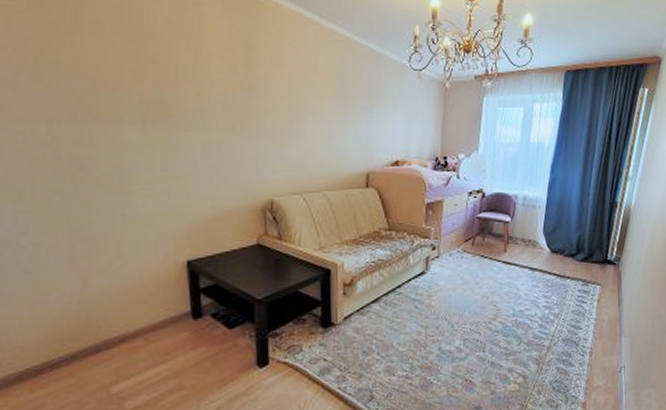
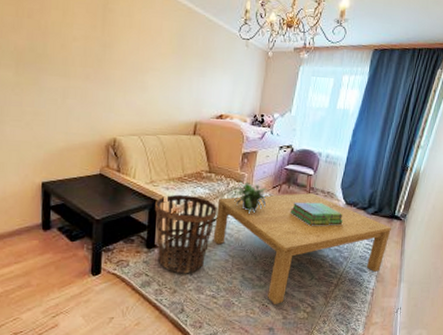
basket: none [328,259,402,354] -> present [155,194,217,274]
coffee table: none [400,243,606,378] -> present [213,193,392,304]
potted plant: none [413,237,462,274] -> present [228,181,270,214]
stack of books: none [487,253,550,282] -> present [290,202,343,226]

